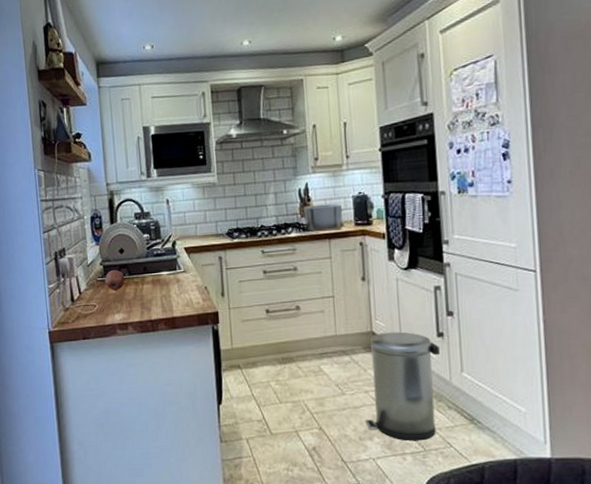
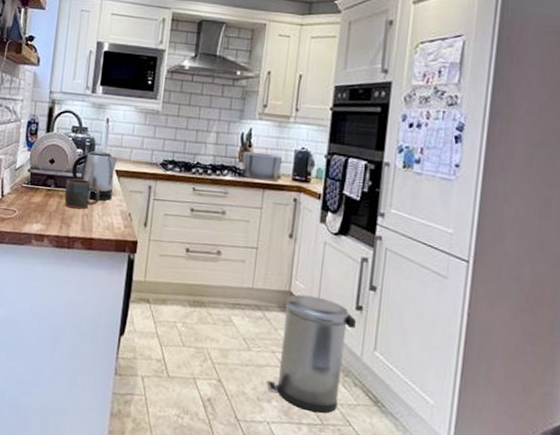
fruit: present [104,269,125,290] -> none [29,178,51,200]
mug: none [139,262,174,293] -> present [64,178,100,209]
kettle: none [141,232,187,281] -> present [71,150,117,201]

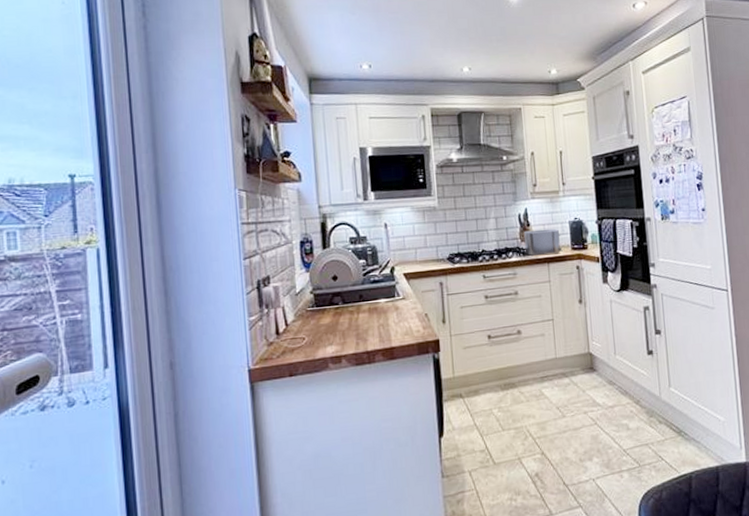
mug: present [64,178,100,209] -> none [354,289,393,322]
kettle: present [71,150,117,201] -> none [357,257,406,309]
pedal bin: present [266,294,356,414] -> none [585,351,650,458]

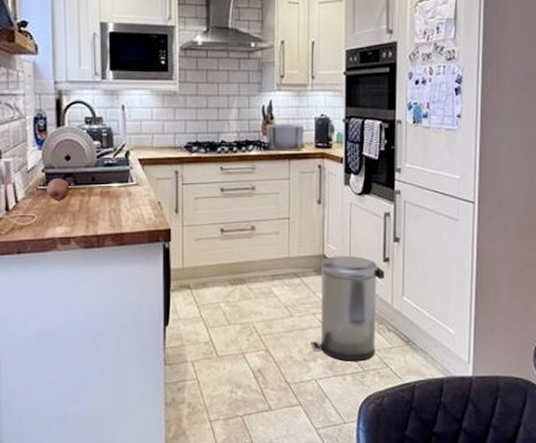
fruit: none [315,298,339,321] -> present [46,177,70,201]
pedal bin: none [585,351,650,458] -> present [311,255,384,362]

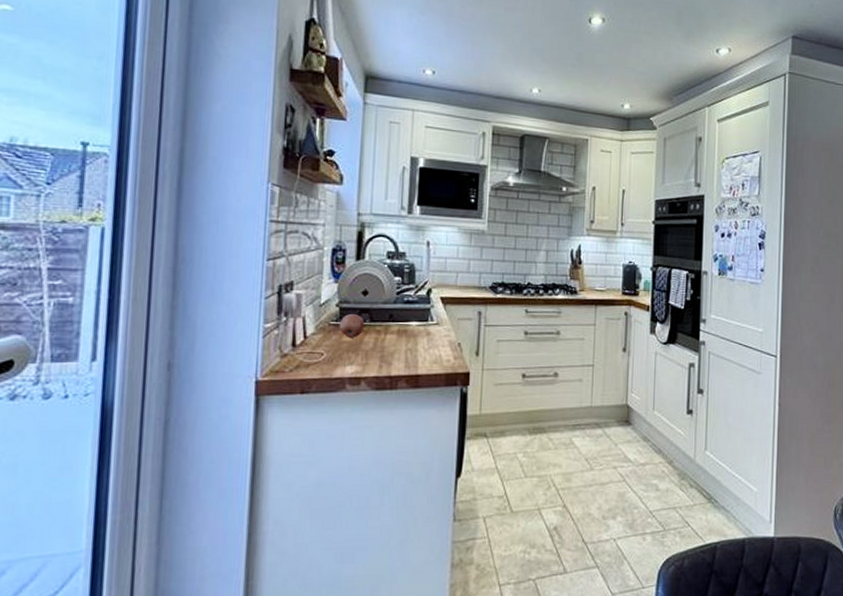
toaster: present [266,124,304,152] -> none [573,268,612,297]
pedal bin: present [311,255,384,362] -> none [610,406,688,520]

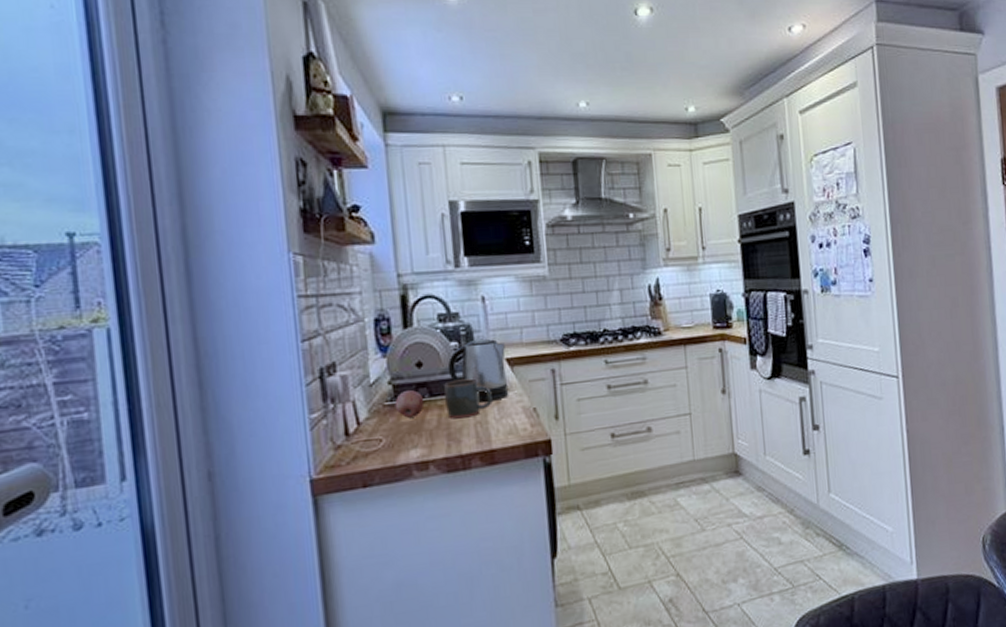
mug: none [383,310,424,344] -> present [444,378,493,419]
kettle: none [389,277,441,333] -> present [447,338,509,403]

